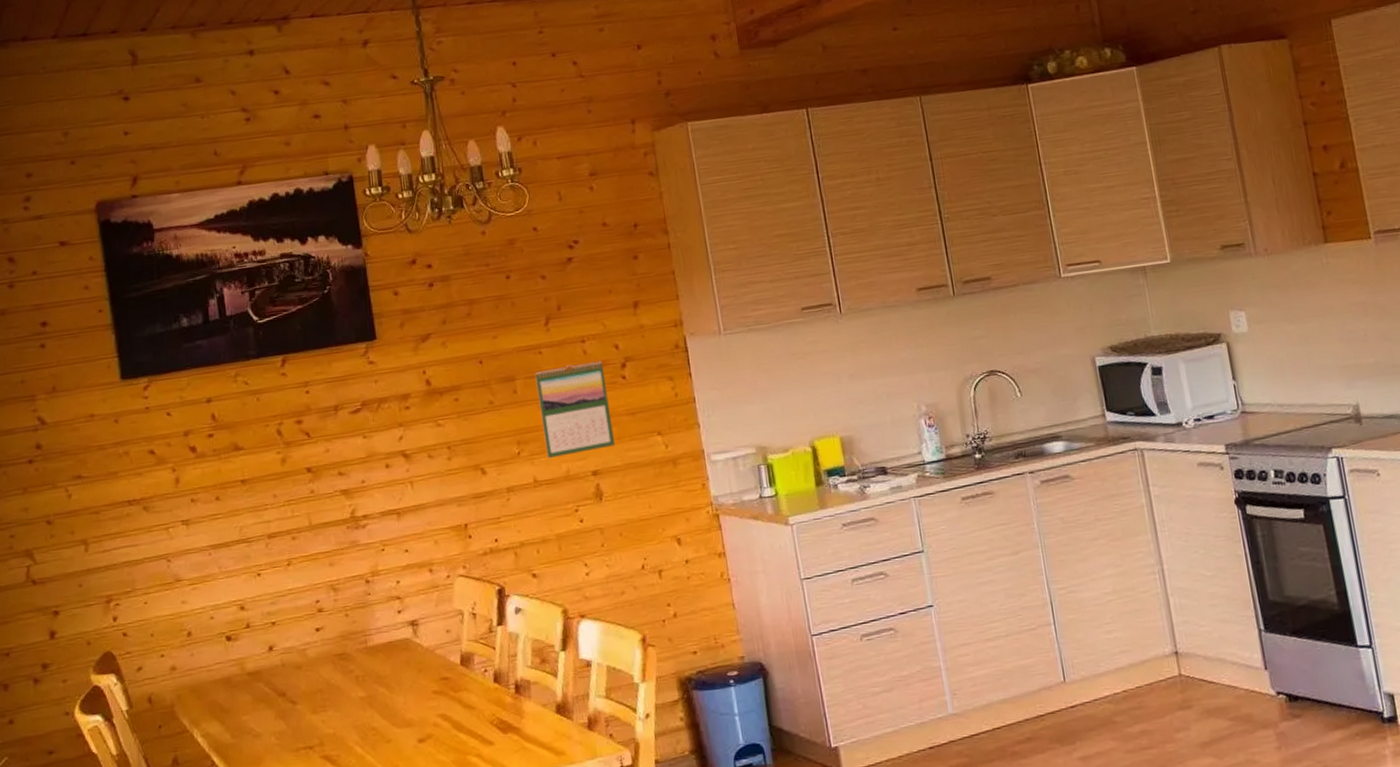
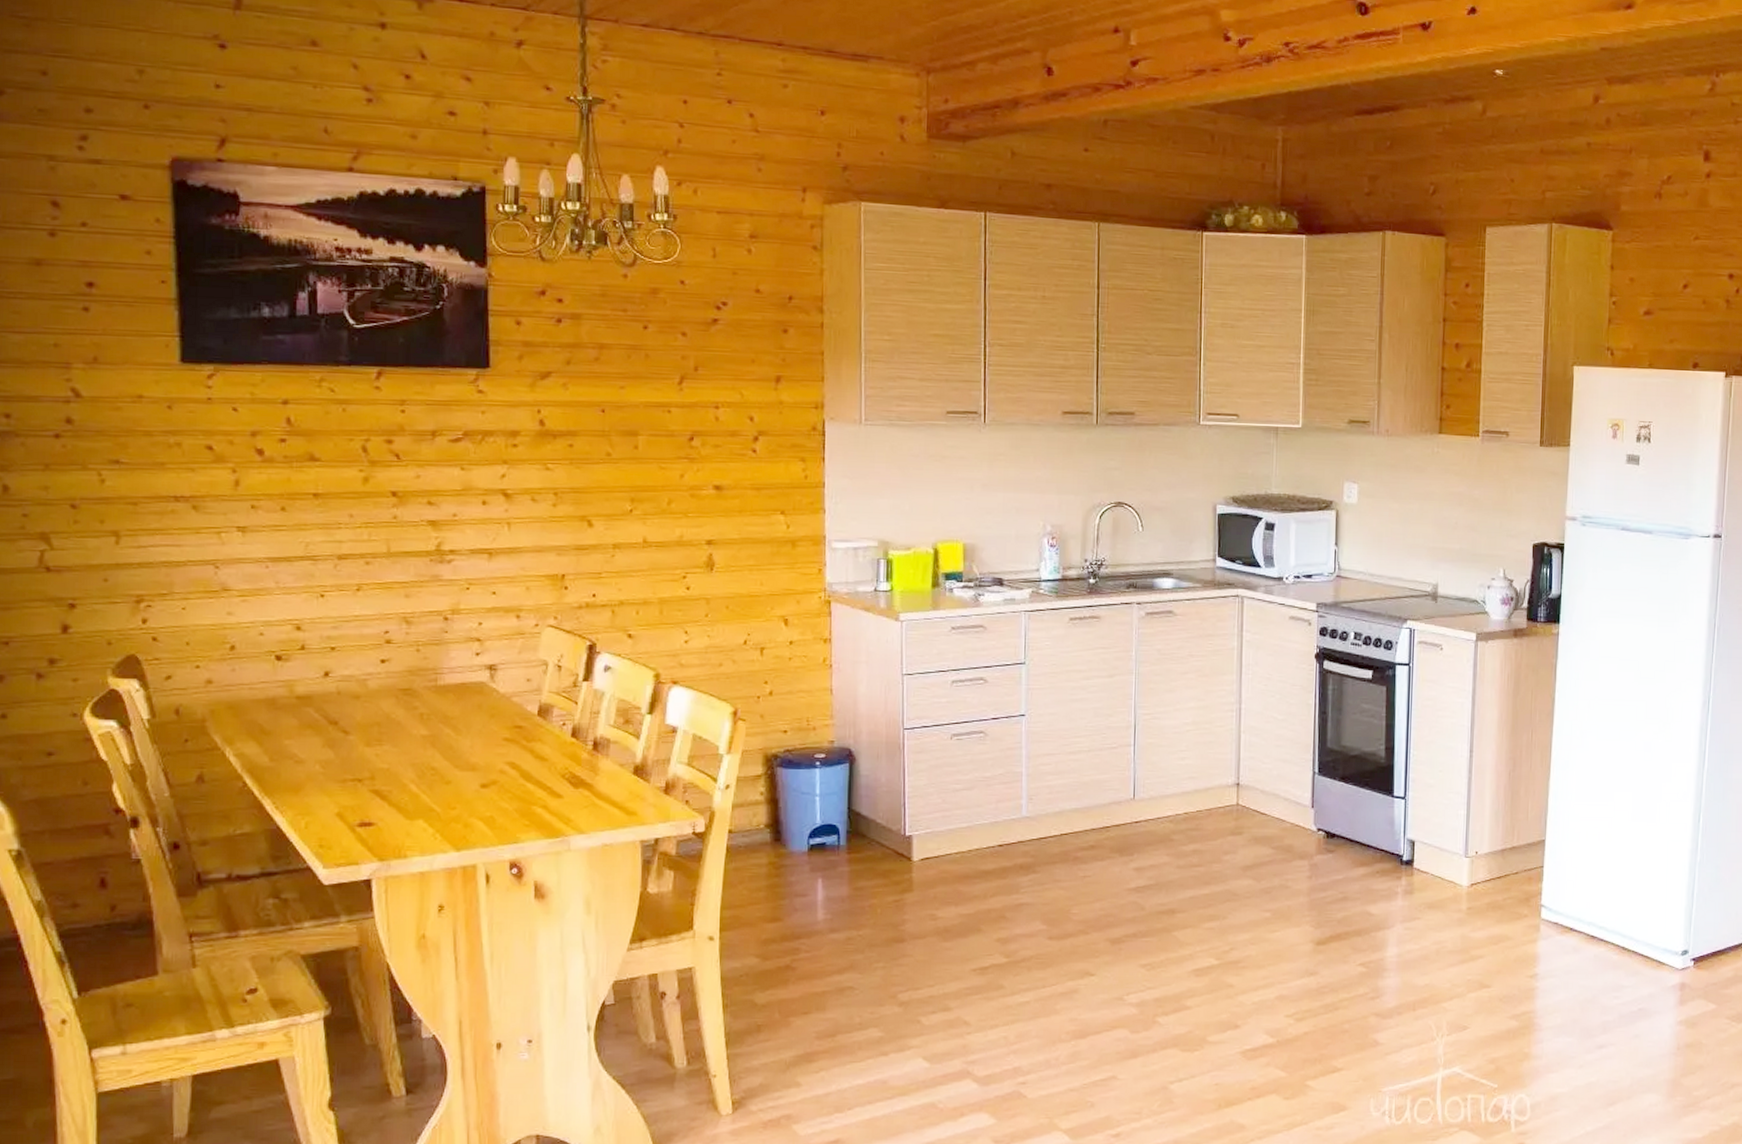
calendar: present [535,361,615,458] -> none [660,429,735,521]

